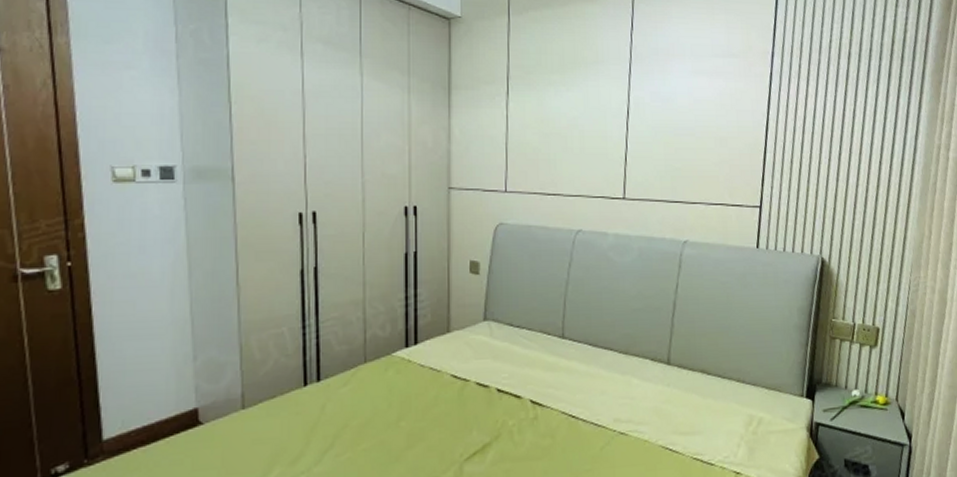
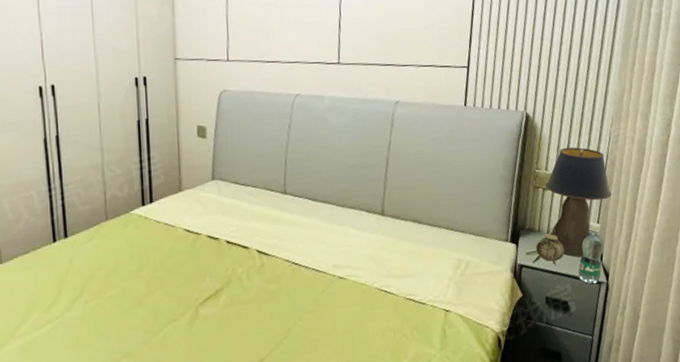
alarm clock: none [832,383,864,425] -> present [535,228,564,266]
table lamp: none [842,295,913,417] -> present [545,147,612,258]
bottle: none [879,377,906,447] -> present [578,222,604,285]

